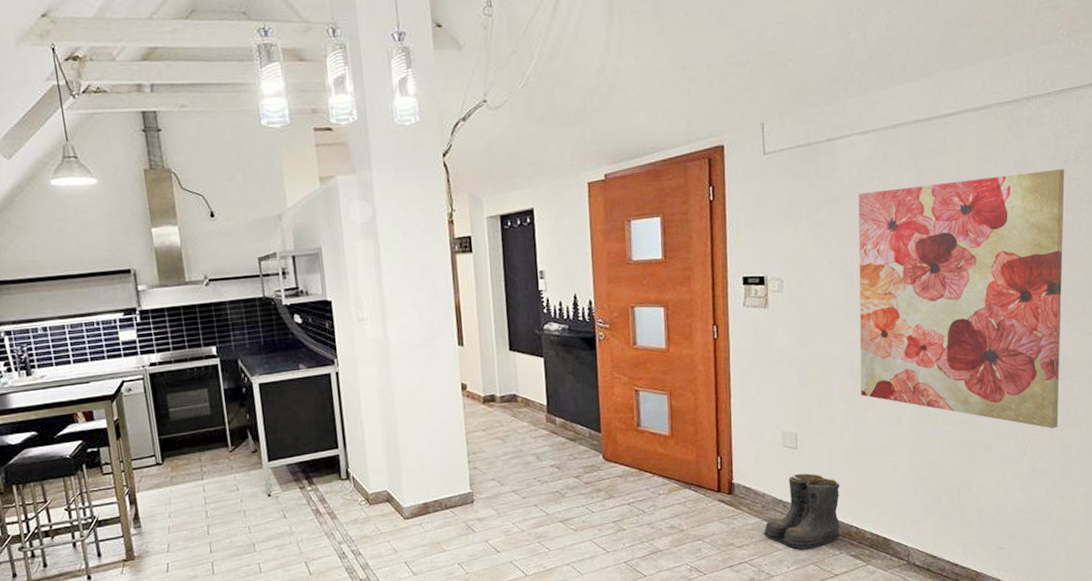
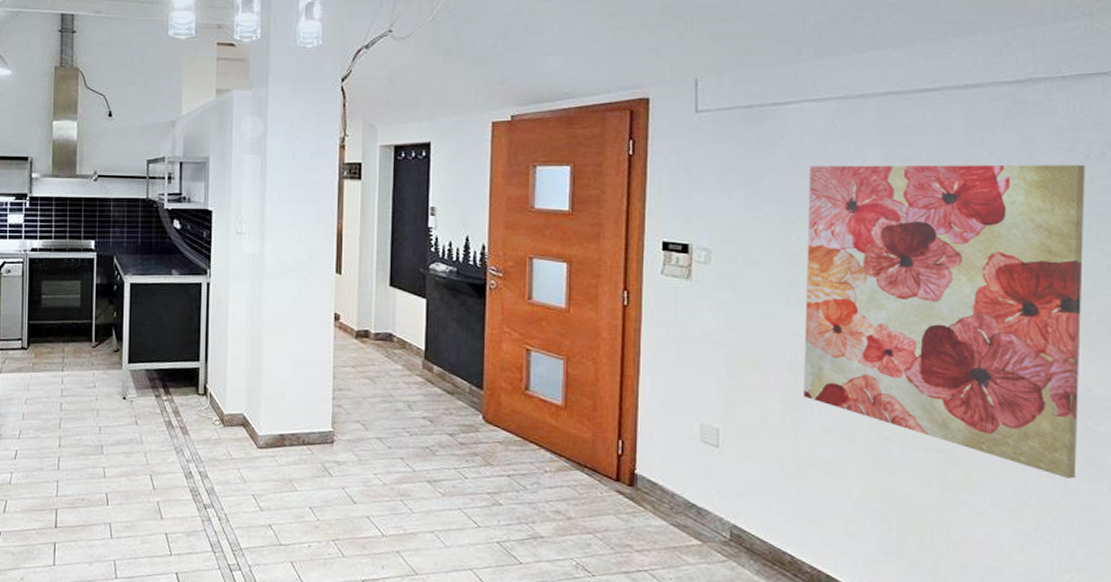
boots: present [763,473,841,550] -> none [669,476,772,571]

